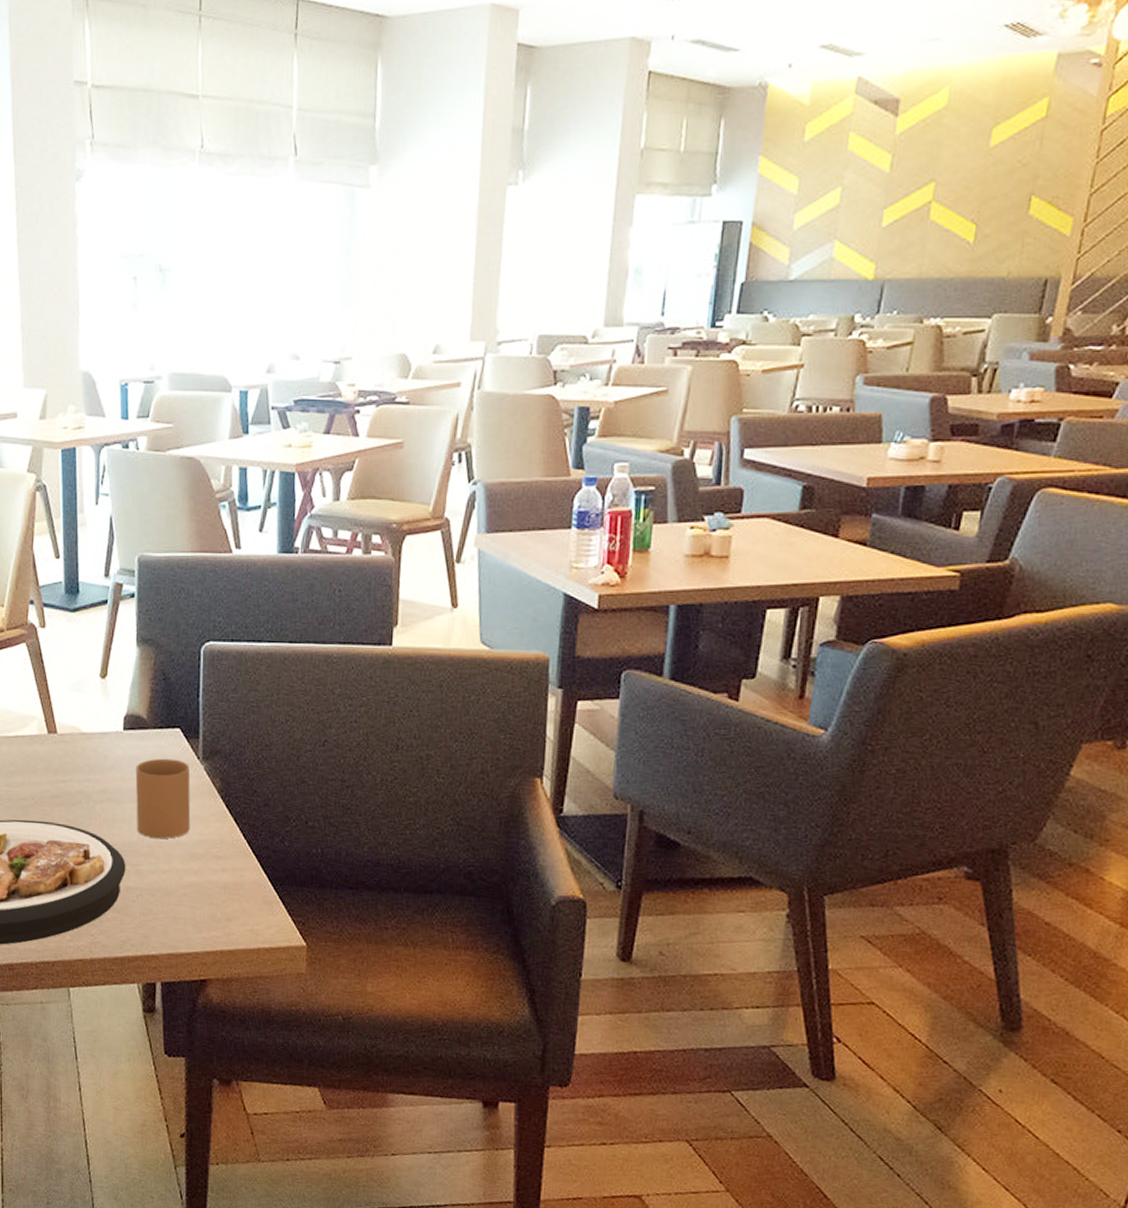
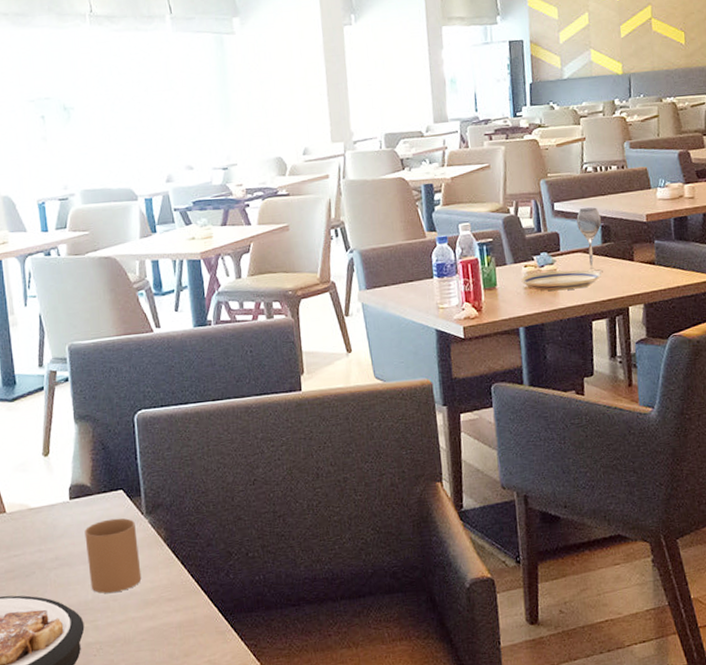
plate: none [683,538,792,565] -> present [521,270,602,291]
wineglass: none [770,460,805,550] -> present [576,207,603,274]

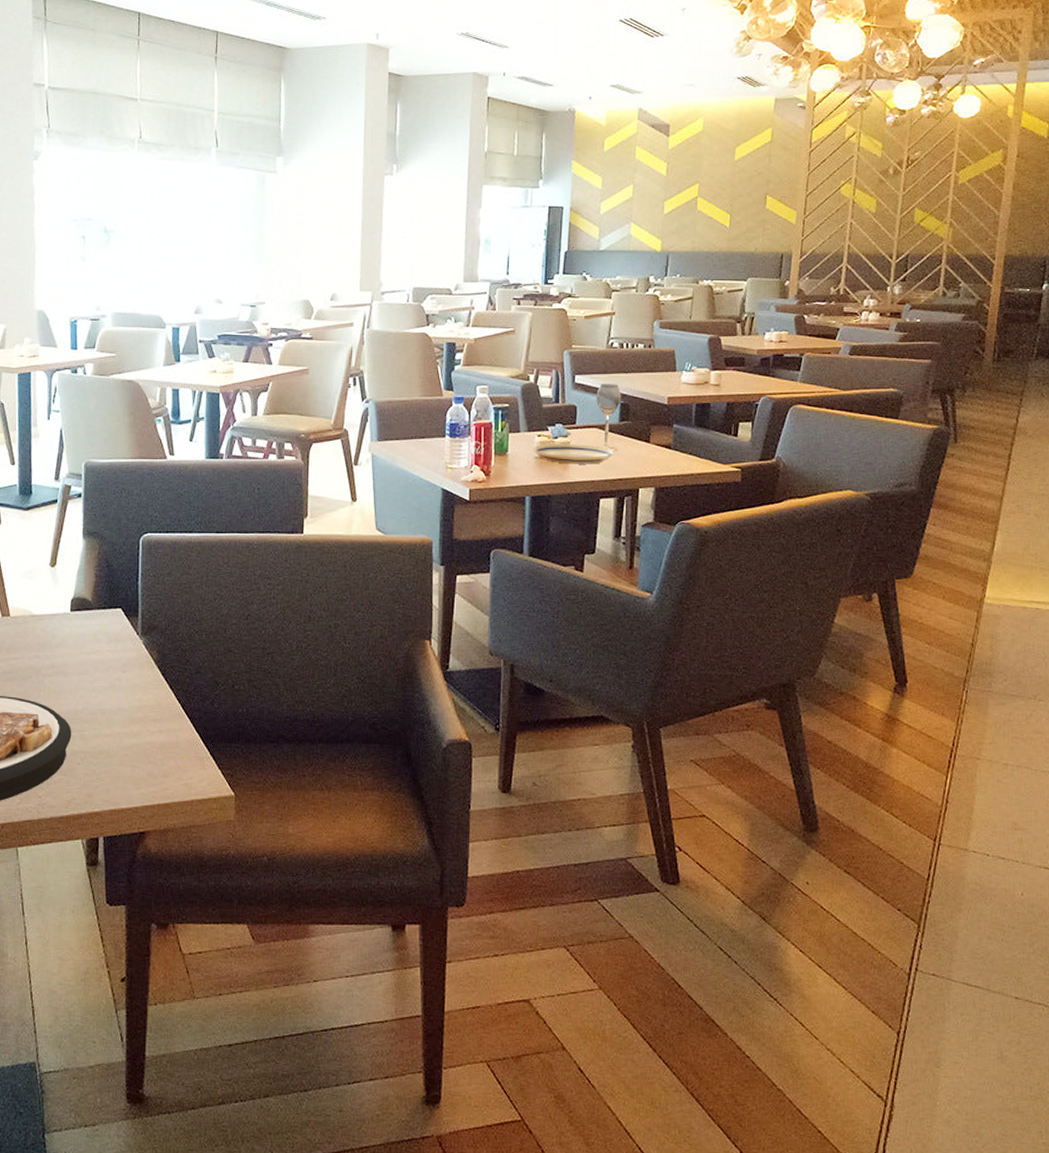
cup: present [84,518,142,593] -> none [81,635,131,706]

